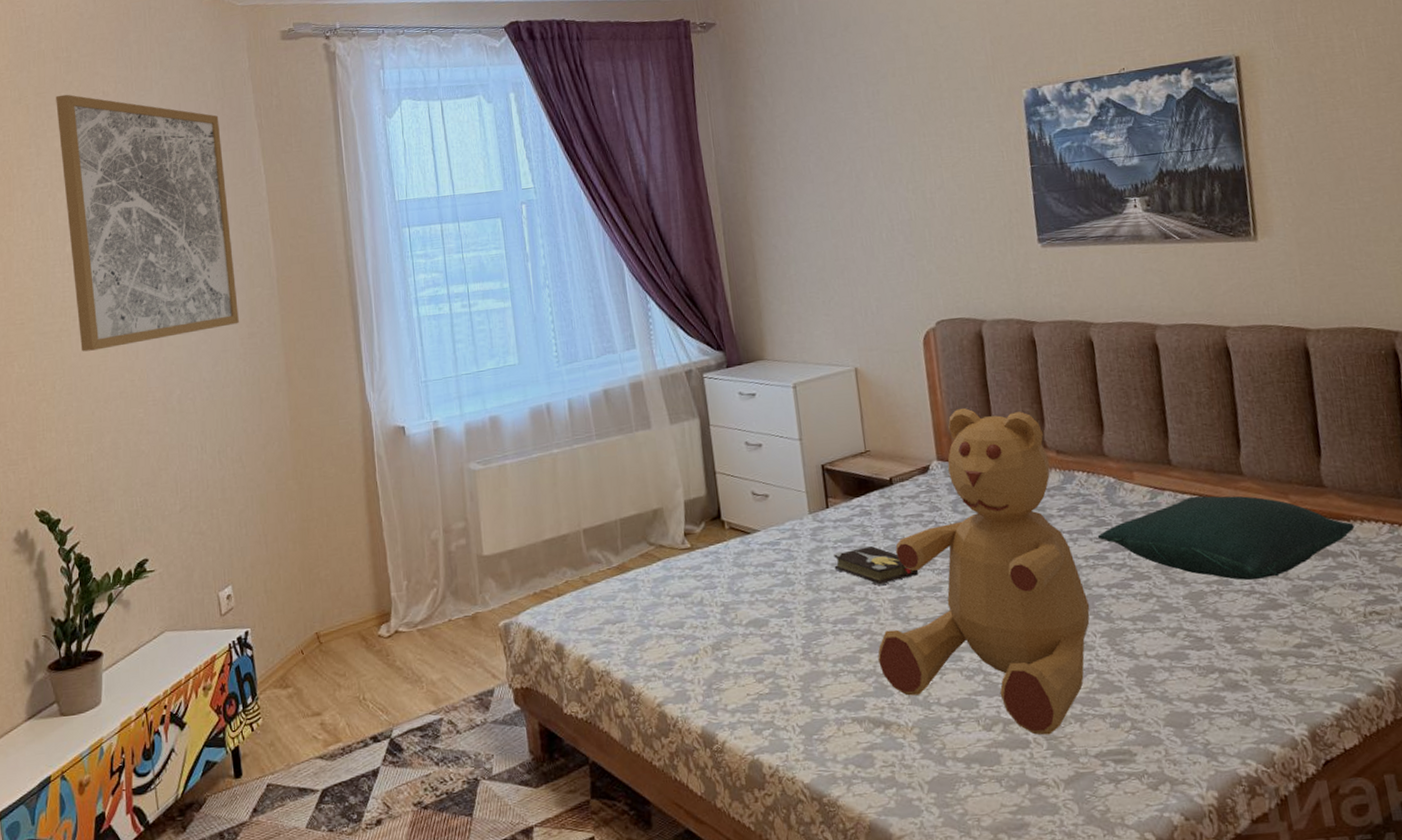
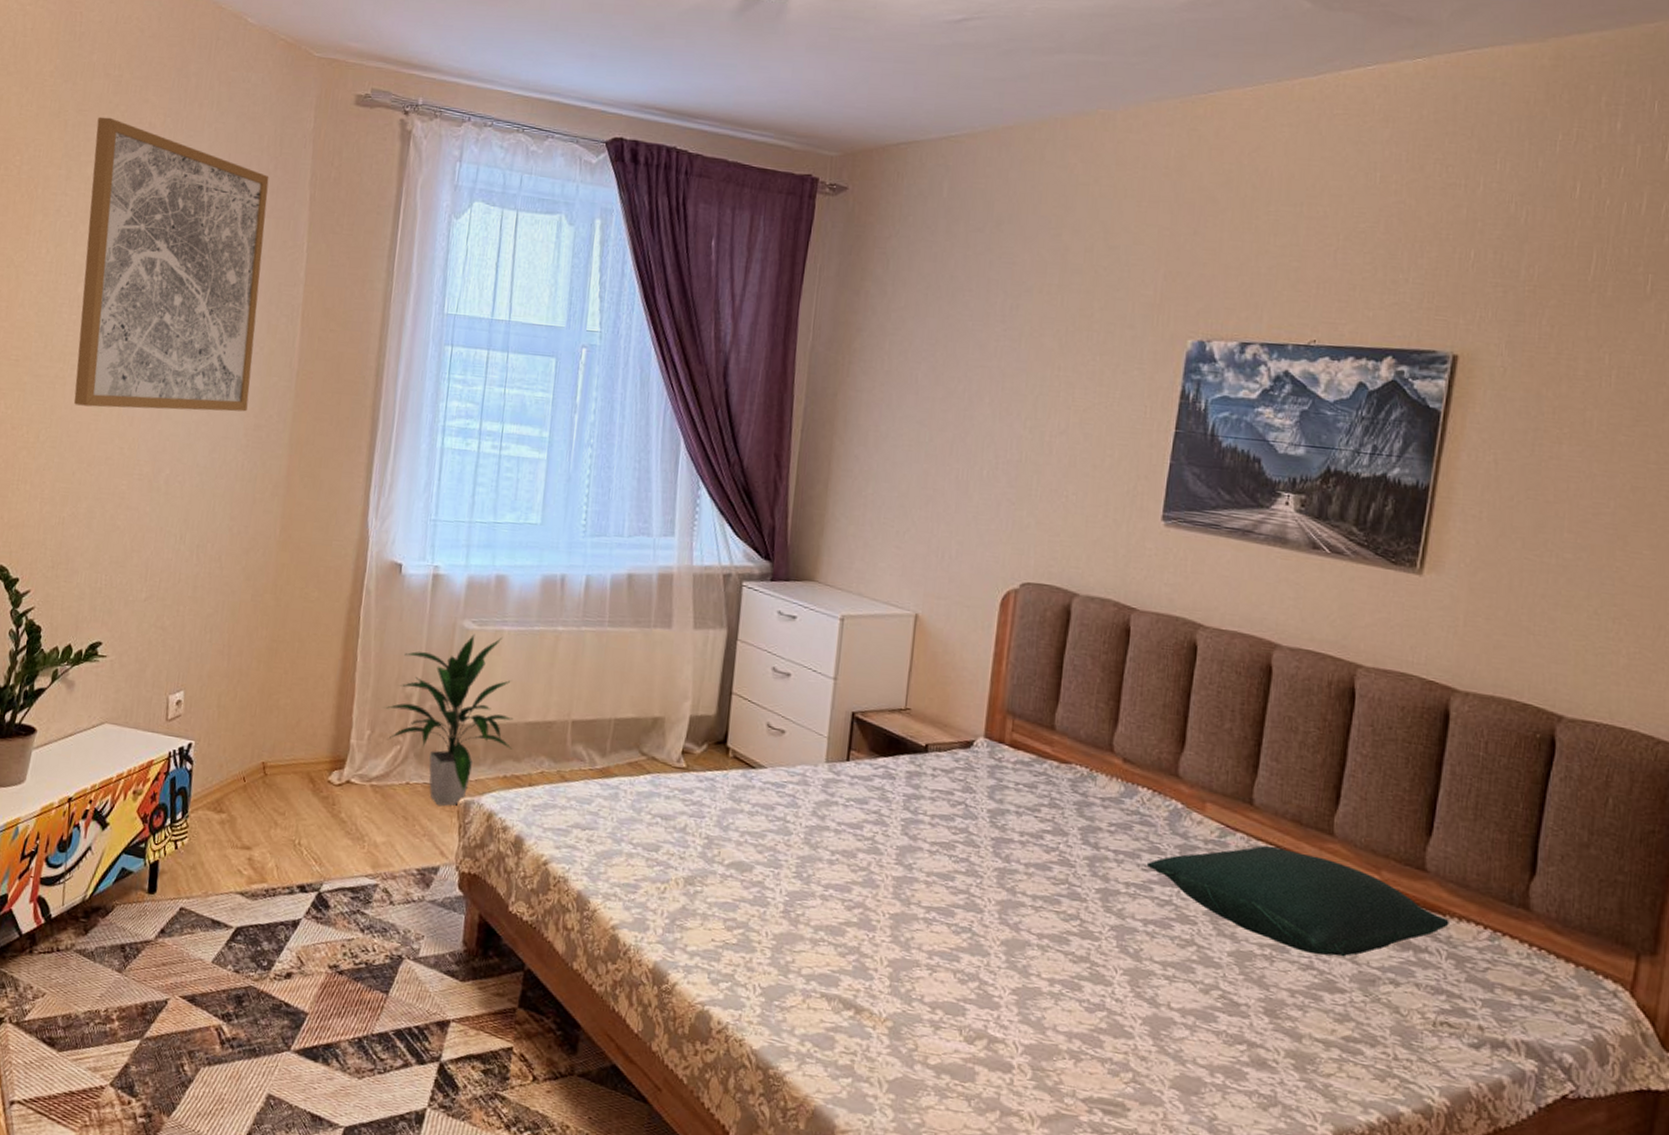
indoor plant: none [415,470,537,633] -> present [384,633,514,806]
hardback book: present [834,545,919,586] -> none [840,811,934,860]
teddy bear: present [878,407,1090,736] -> none [865,686,1119,1065]

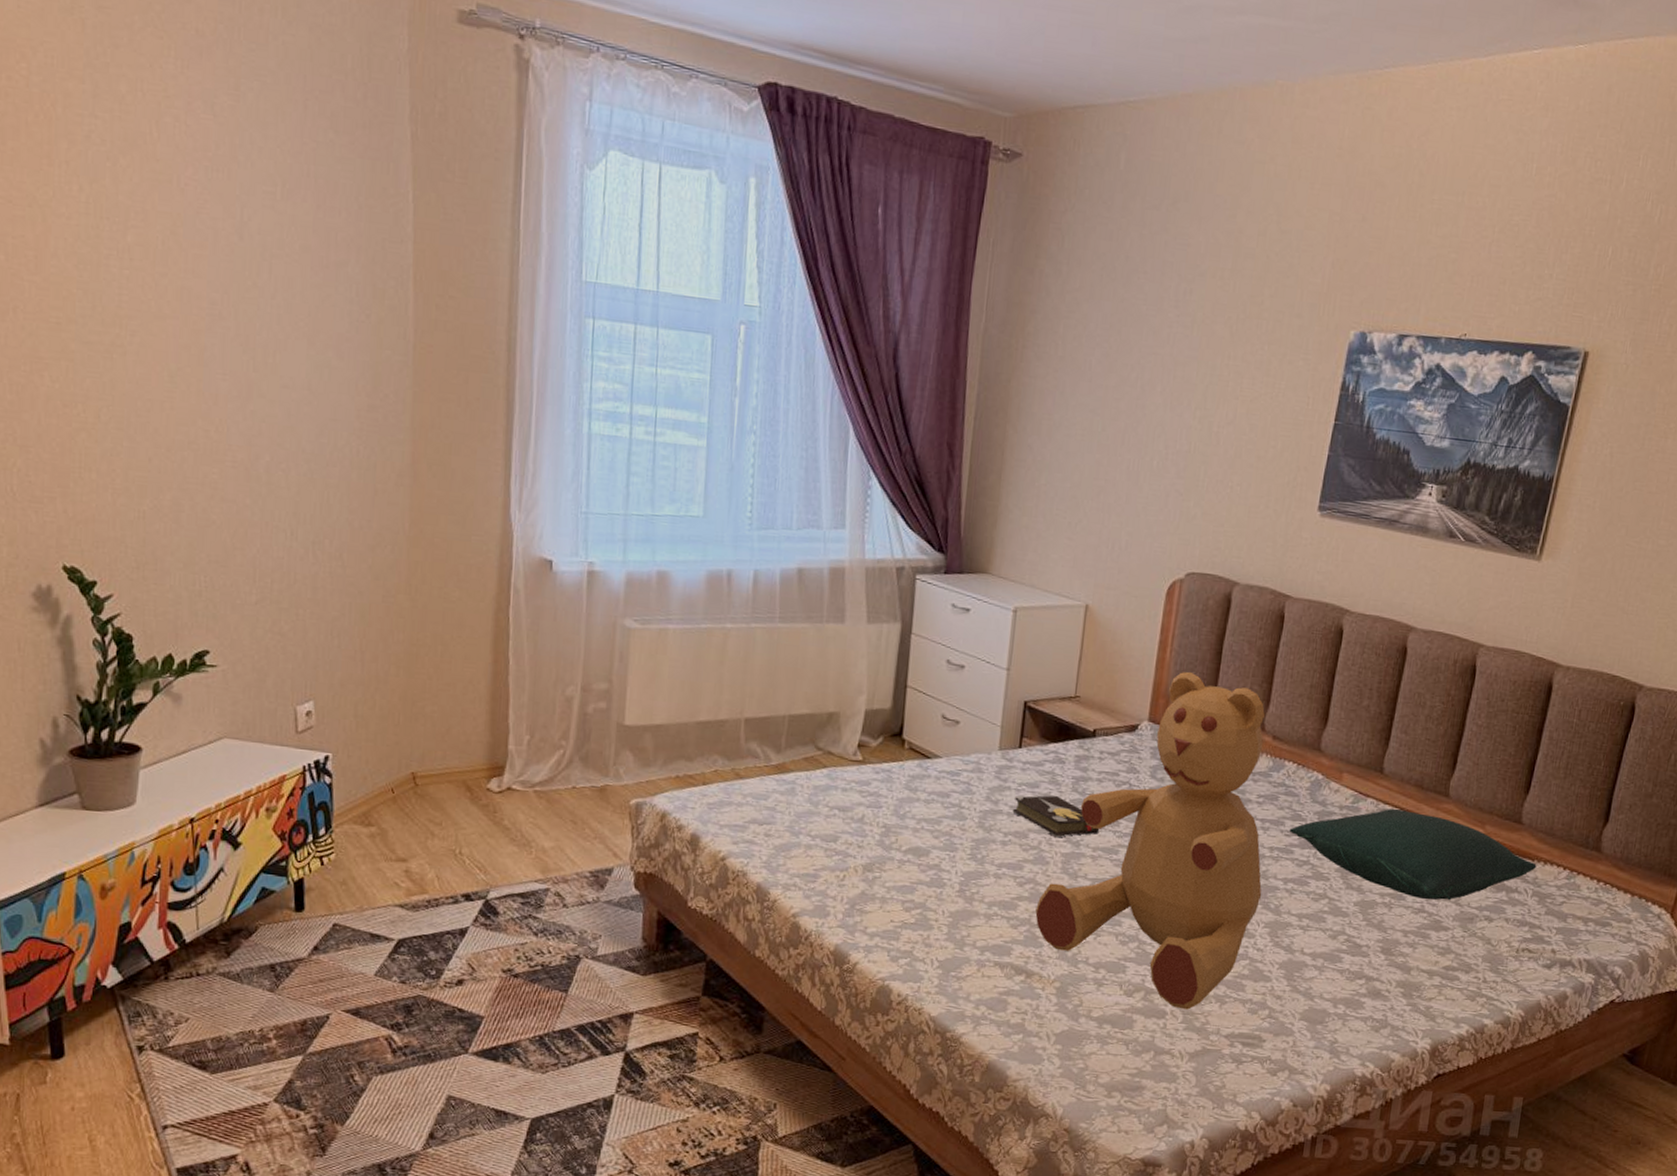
wall art: present [73,117,269,412] -> none [125,17,359,390]
indoor plant: present [384,633,514,806] -> none [543,632,684,808]
hardback book: none [840,811,934,860] -> present [1012,795,1100,838]
teddy bear: none [865,686,1119,1065] -> present [1035,671,1265,1010]

